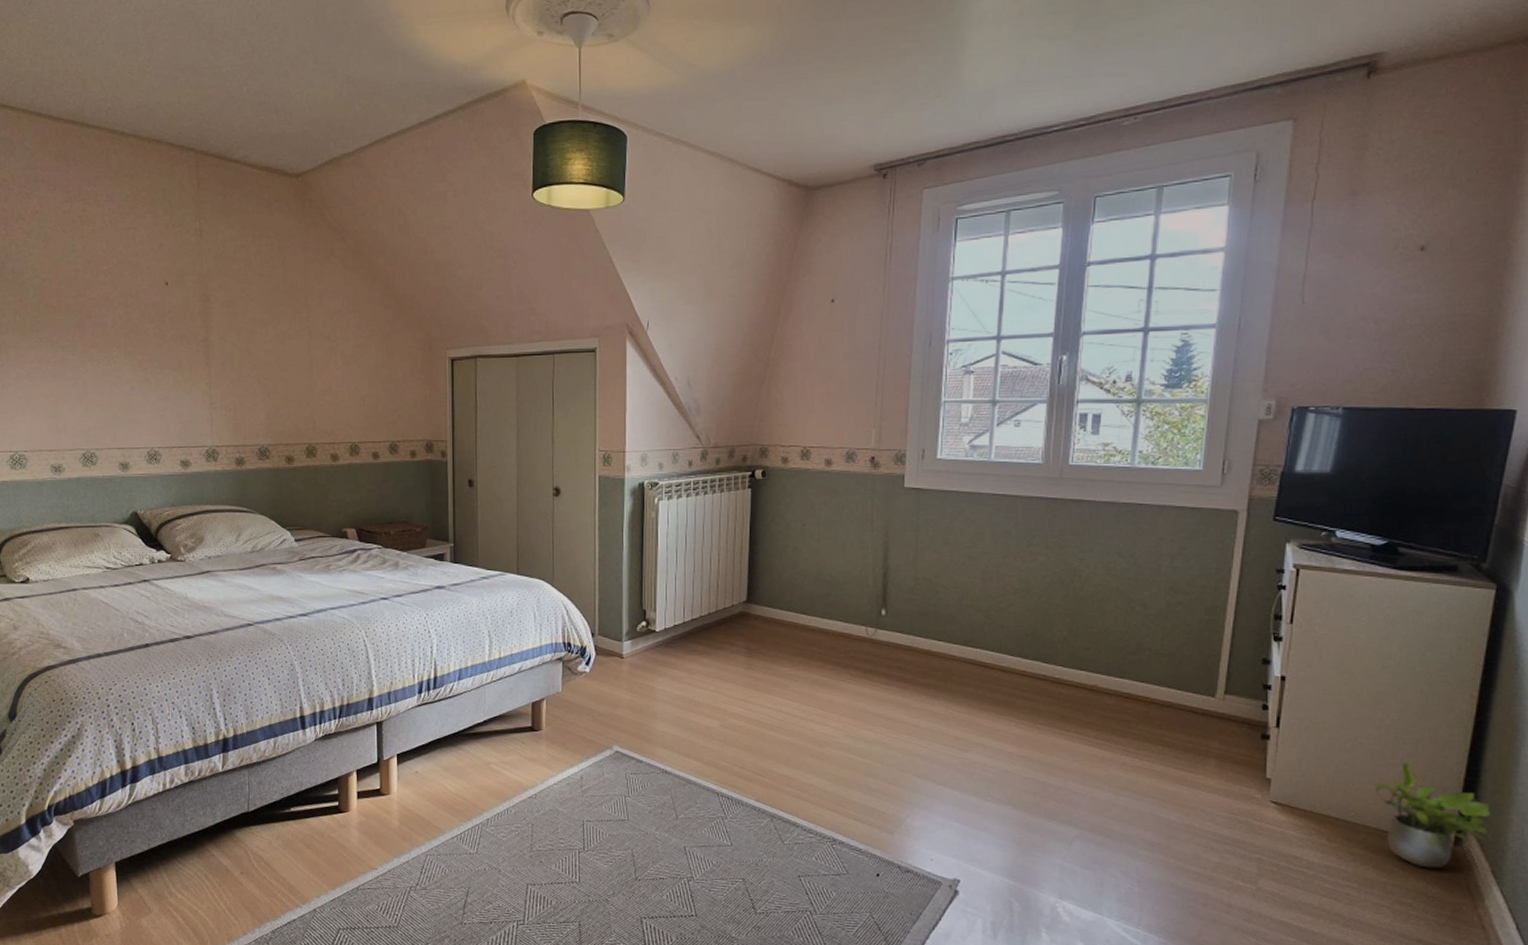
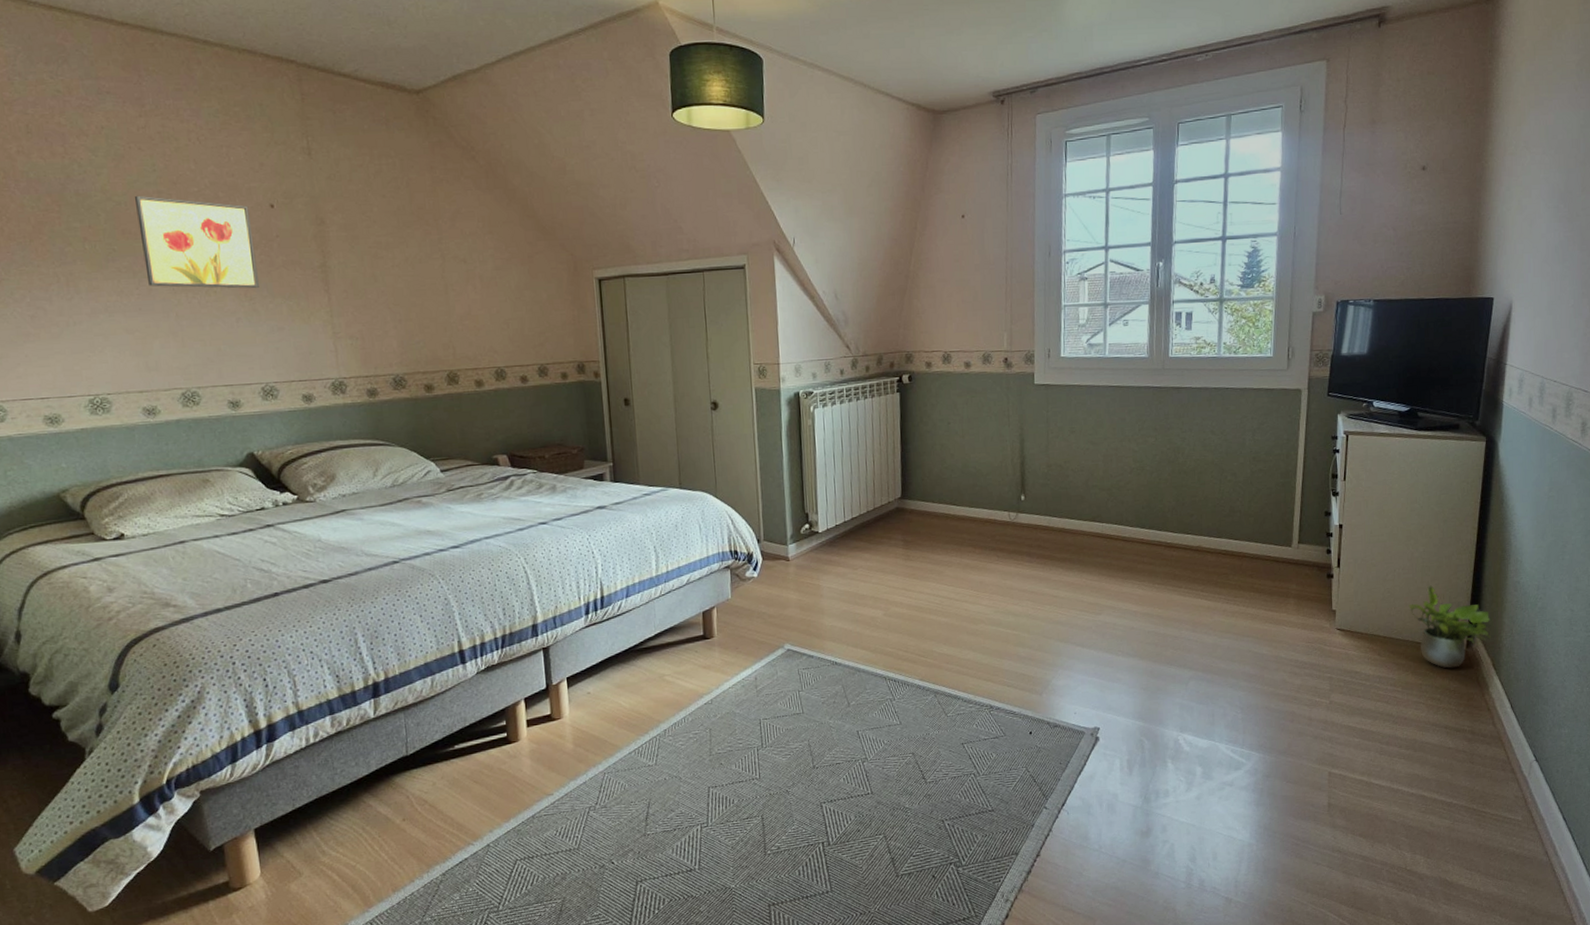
wall art: none [58,273,151,359] -> present [135,195,259,289]

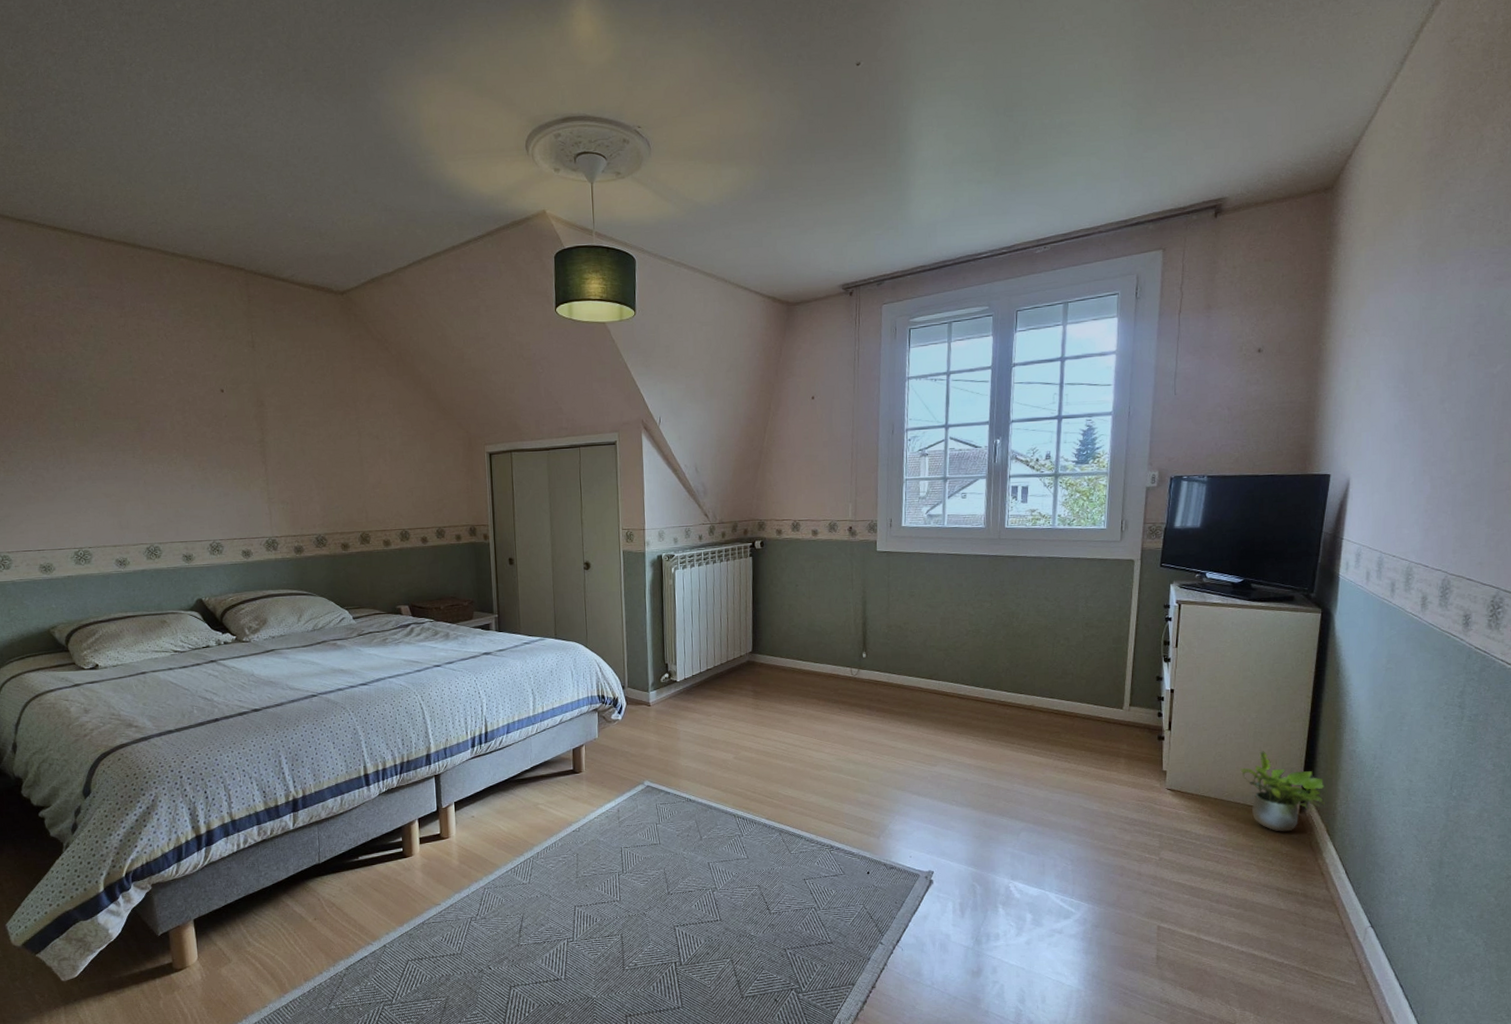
wall art: present [135,195,259,289] -> none [115,382,210,460]

